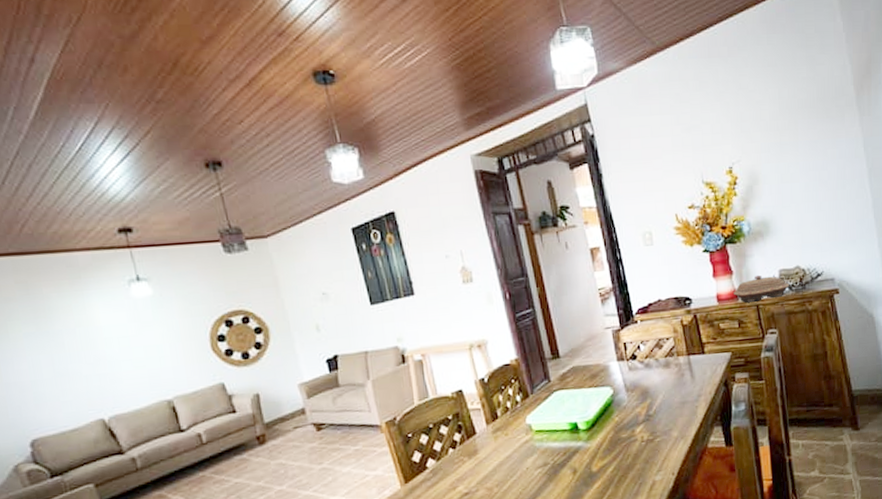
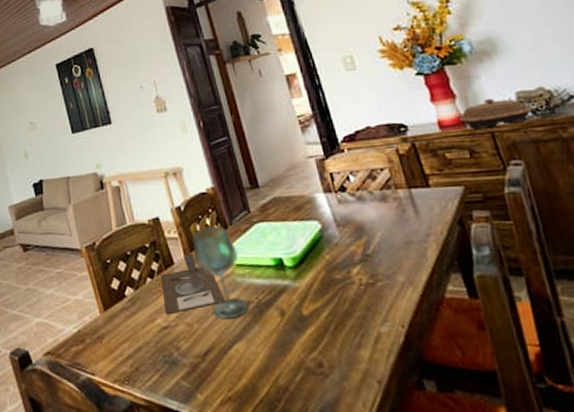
place setting: none [464,422,522,482] -> present [161,253,224,315]
wine glass: none [494,395,545,481] -> present [192,226,249,319]

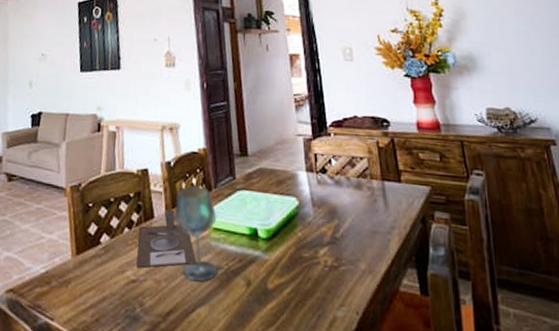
decorative box: present [459,98,533,130] -> none [436,109,499,138]

